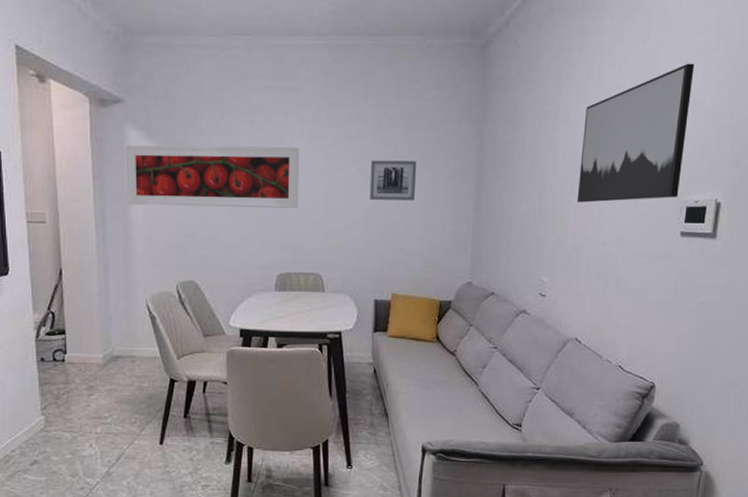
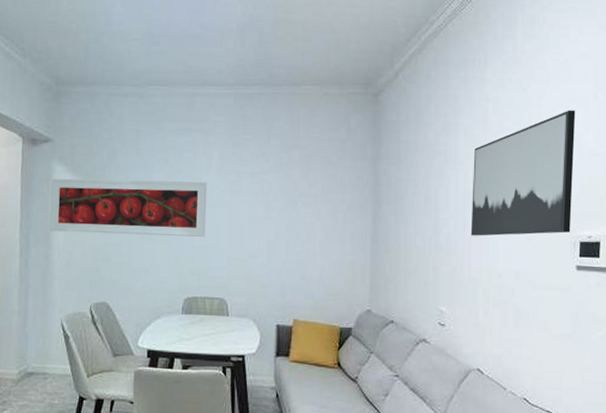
wall art: present [369,160,417,201] -> none [271,194,316,232]

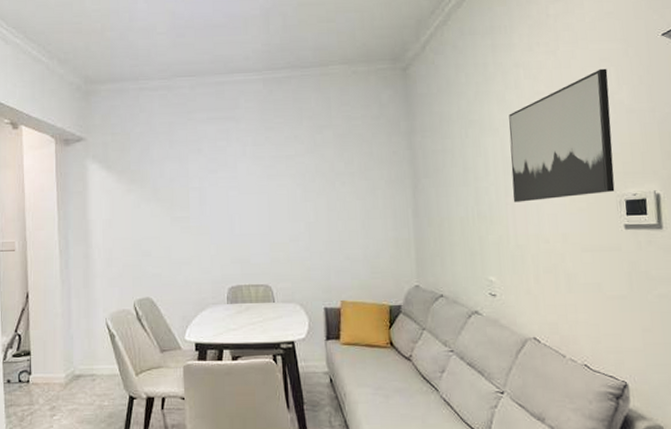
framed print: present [49,178,208,237] -> none [86,168,245,230]

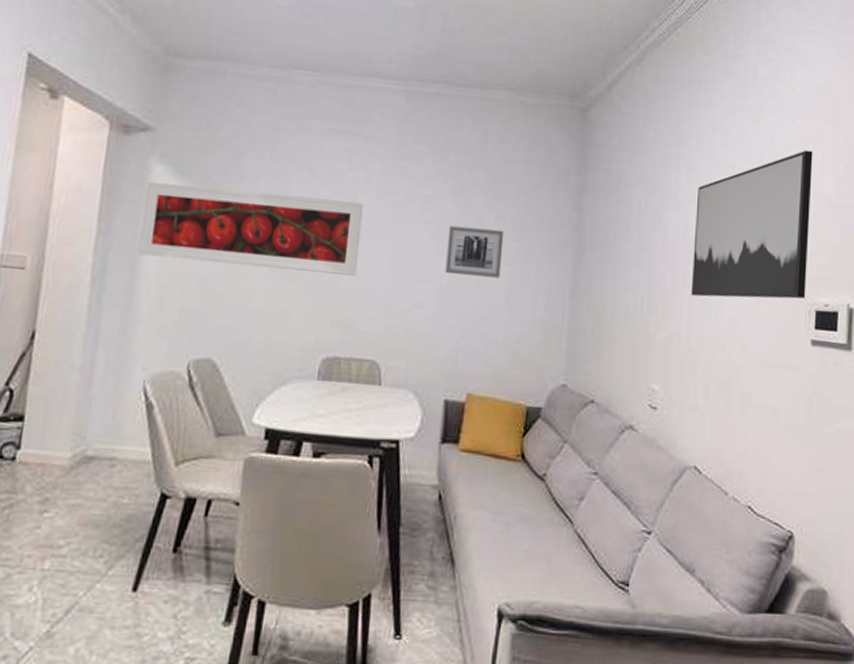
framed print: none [86,168,245,230] -> present [138,182,364,276]
wall art: none [309,174,355,212] -> present [445,225,504,278]

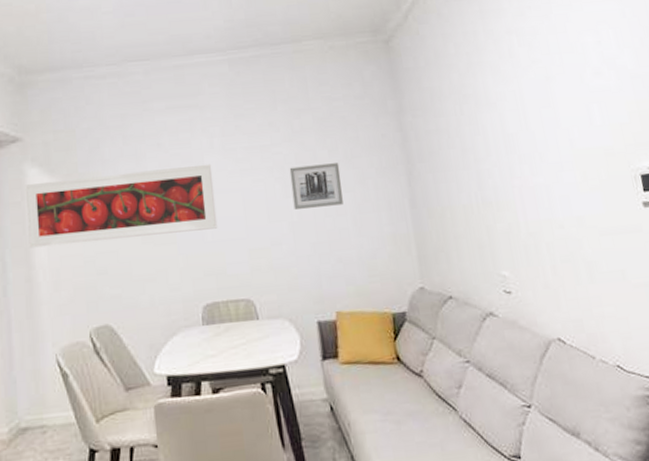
wall art: present [690,150,813,299] -> none [505,31,629,185]

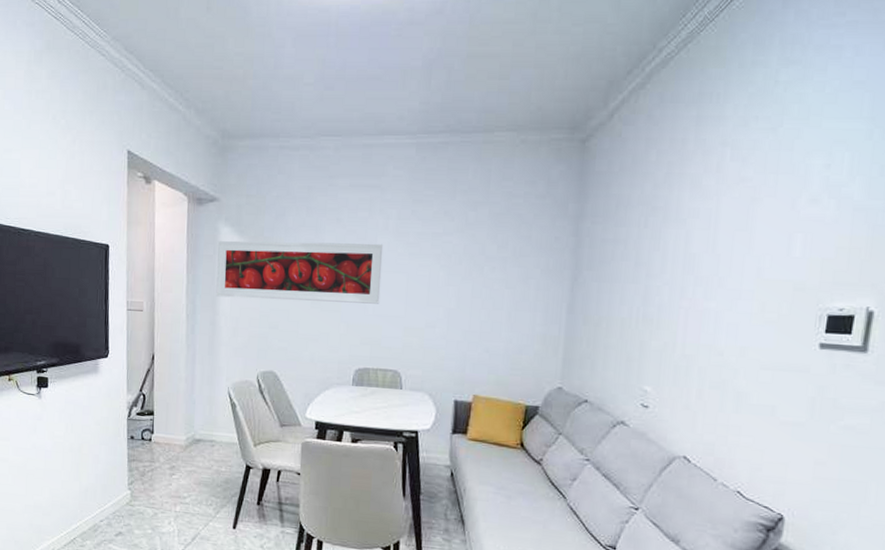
wall art: present [289,163,343,209] -> none [453,257,506,300]

